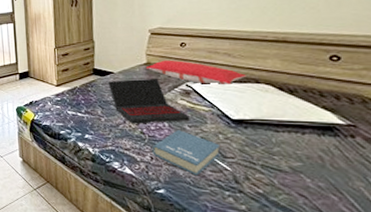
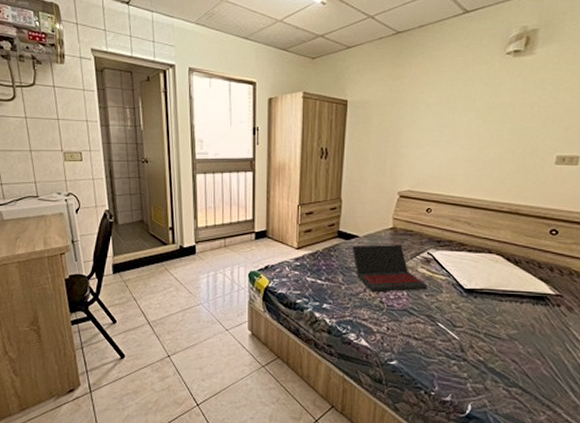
pillow: present [145,60,246,85] -> none [391,225,481,255]
book: present [152,130,221,176] -> none [389,299,452,346]

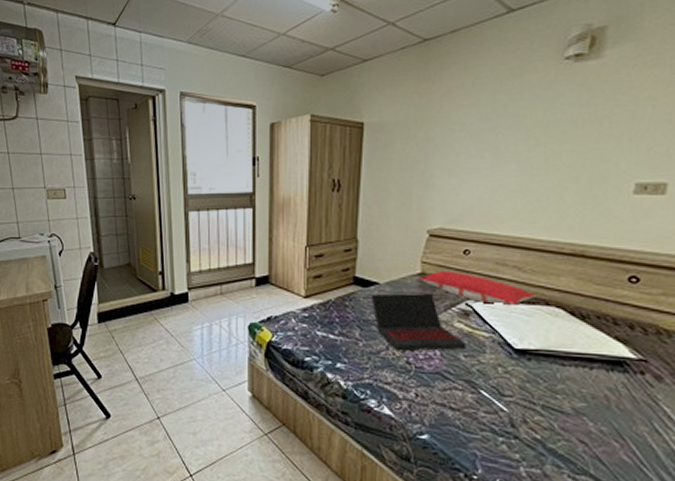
pillow: none [391,225,481,255] -> present [419,270,536,307]

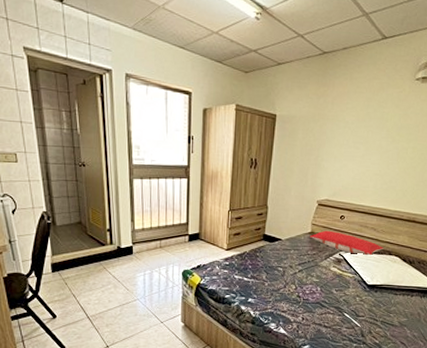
laptop: present [371,293,466,351] -> none [275,247,338,289]

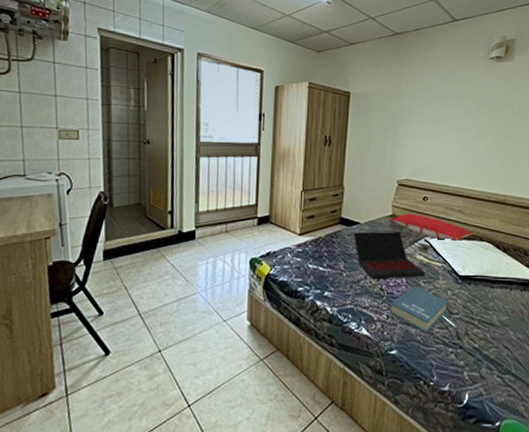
laptop: none [275,247,338,289] -> present [353,231,425,280]
book: none [304,294,356,332] -> present [389,286,449,334]

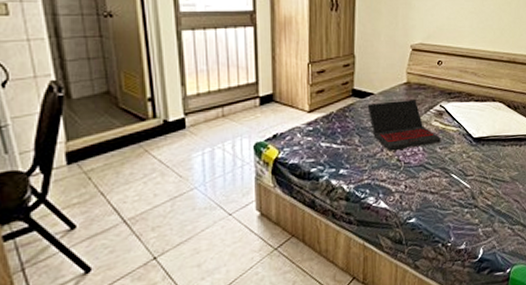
book: present [389,286,449,334] -> none [407,153,464,198]
pillow: present [390,213,473,242] -> none [405,79,486,105]

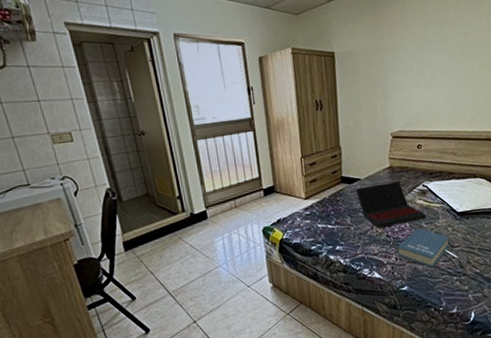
book: none [407,153,464,198] -> present [396,228,450,268]

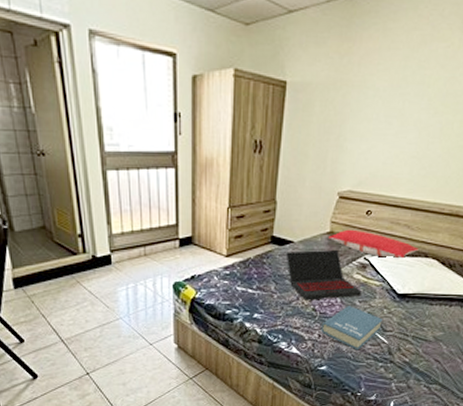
pillow: none [388,162,467,183] -> present [328,229,419,259]

